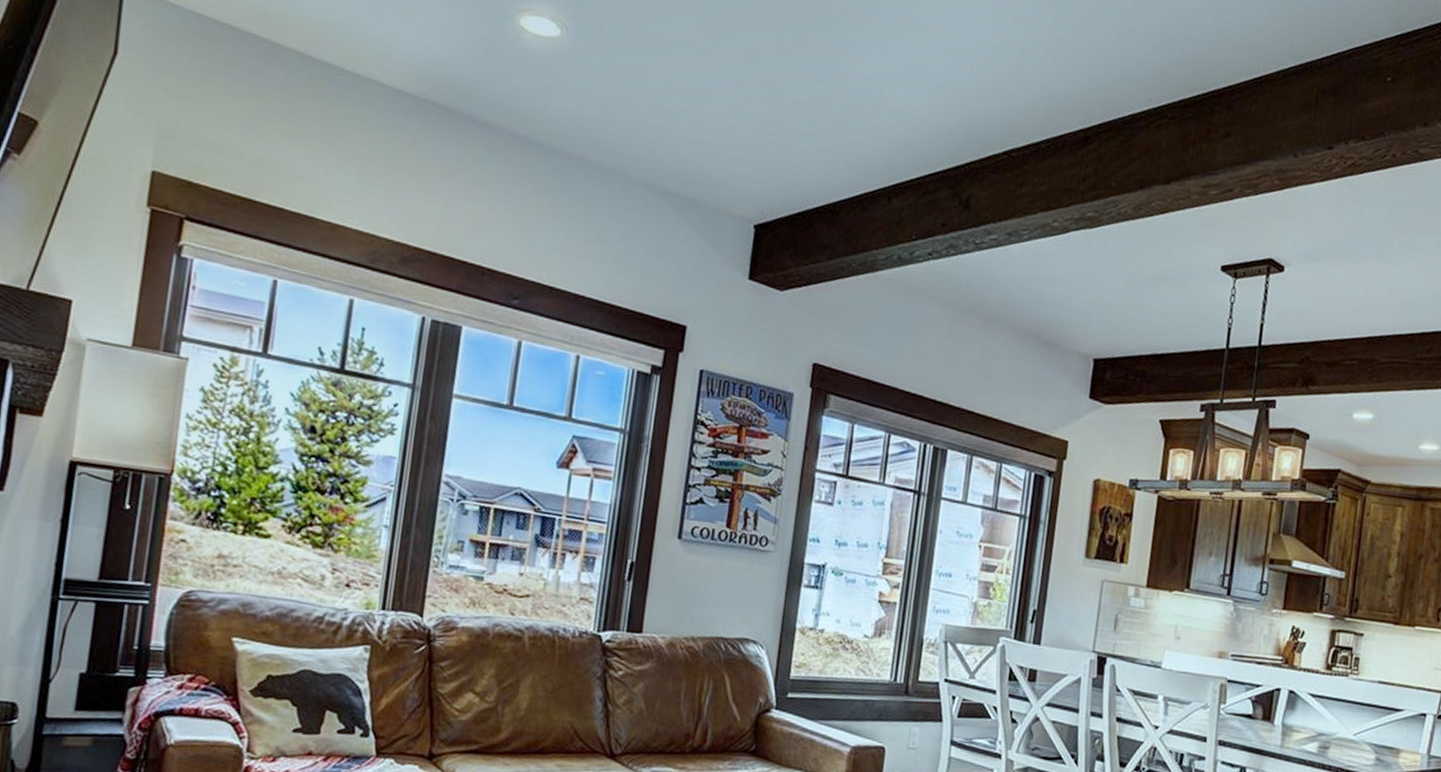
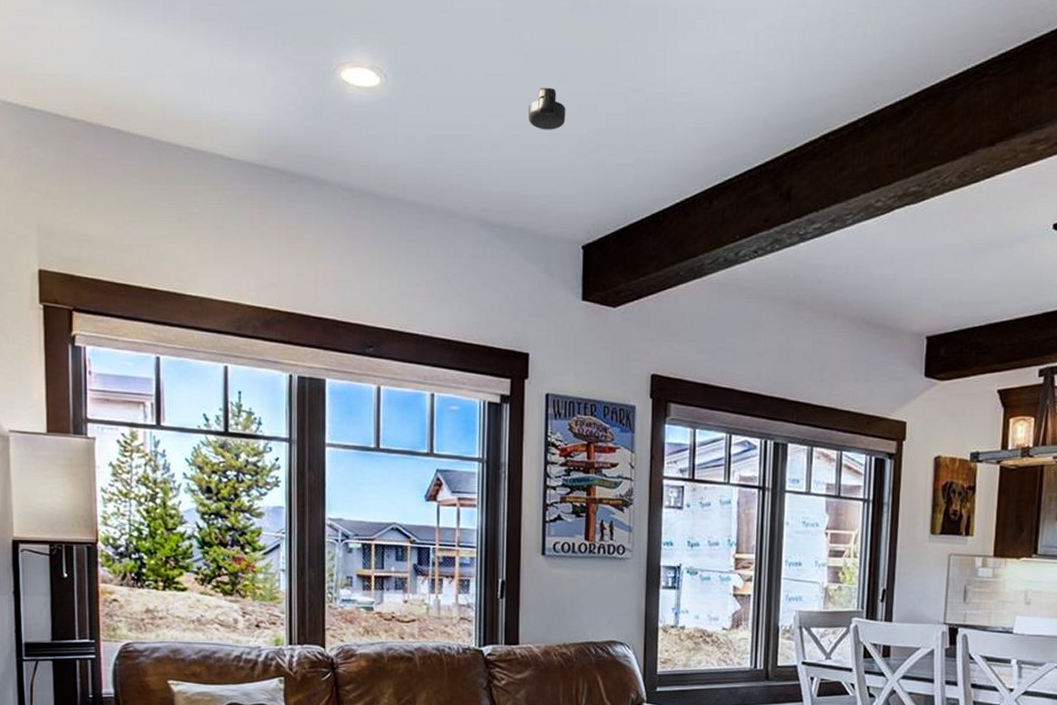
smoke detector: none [711,64,751,107] -> present [527,87,566,130]

